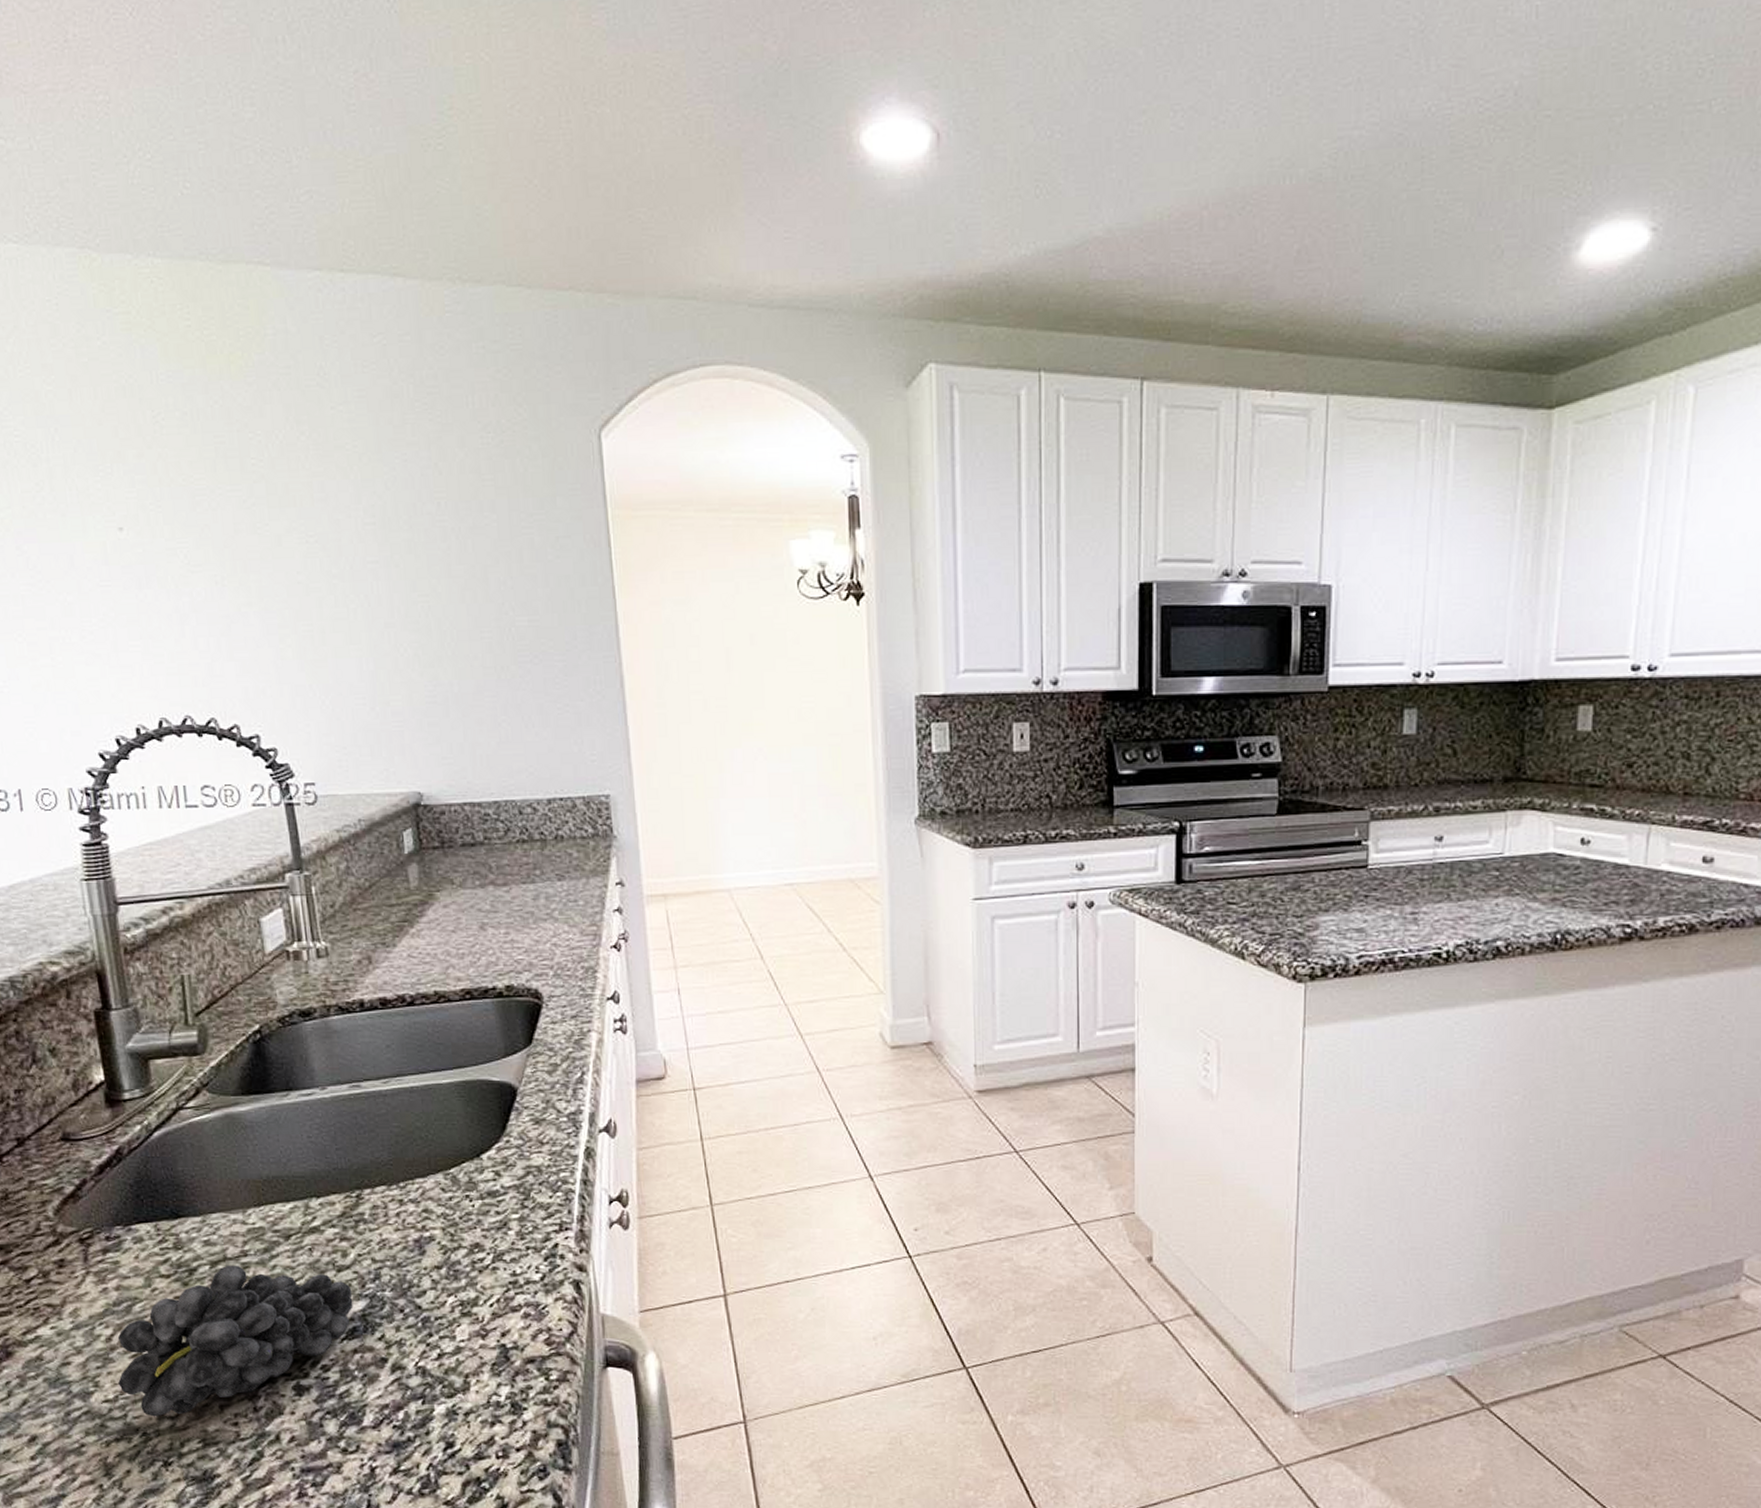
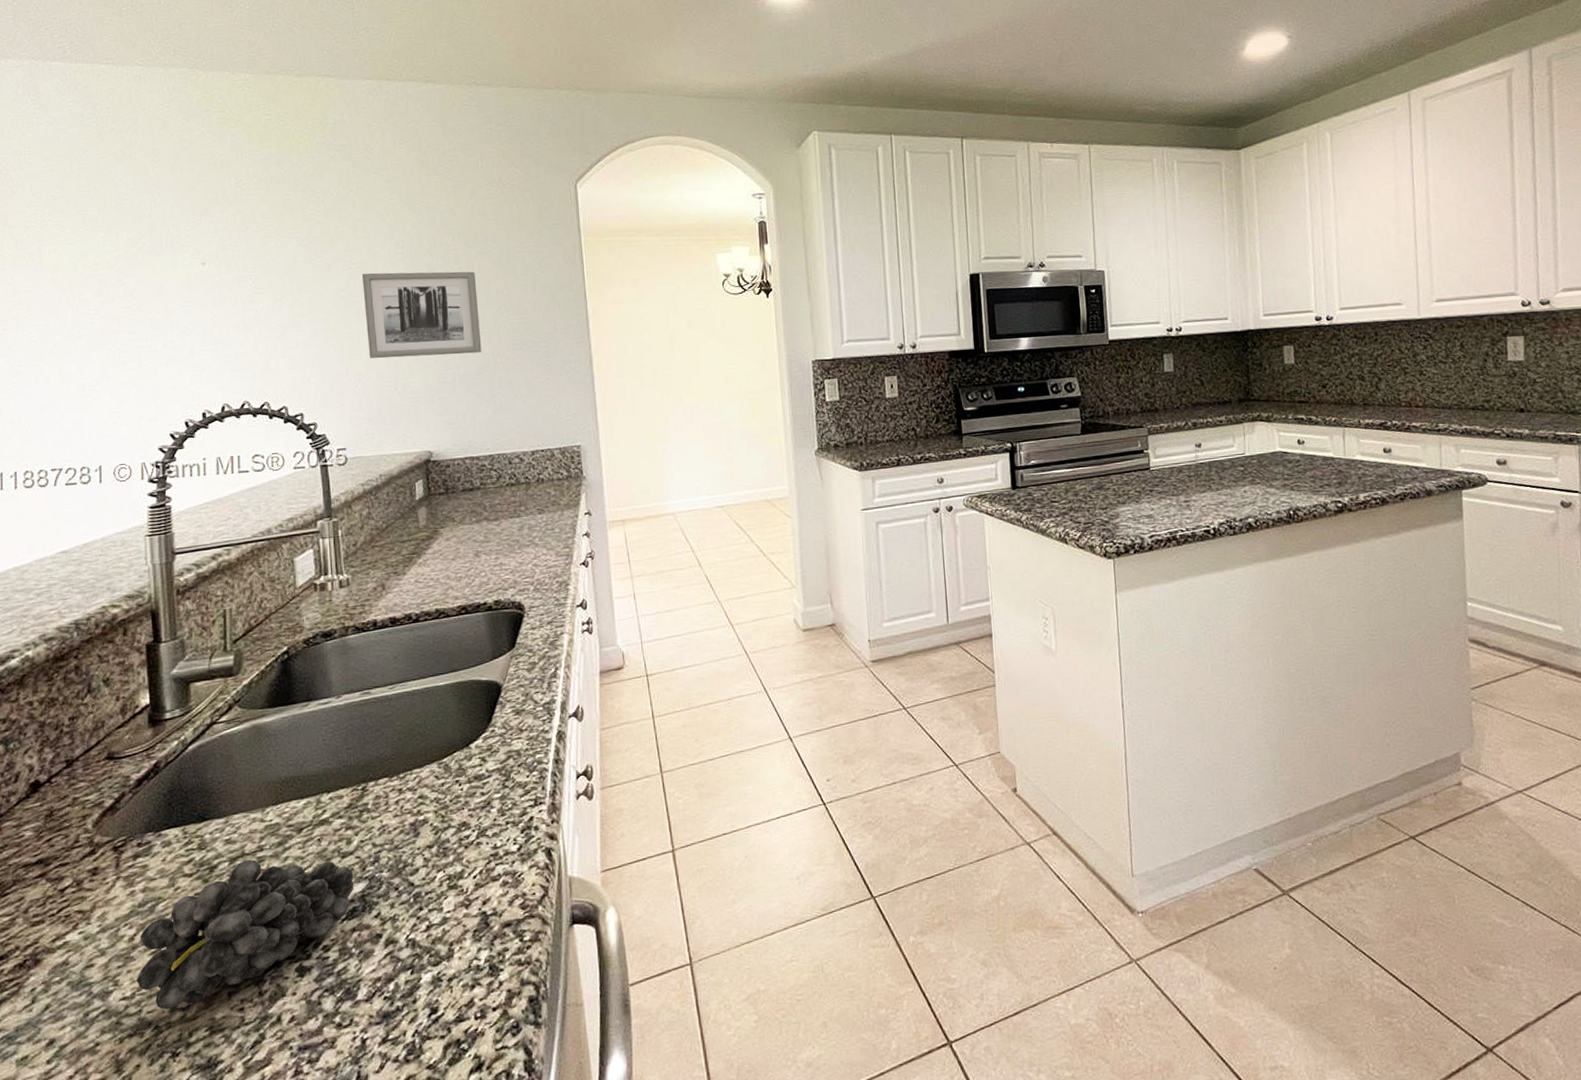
wall art: none [323,549,481,667] -> present [362,271,482,359]

